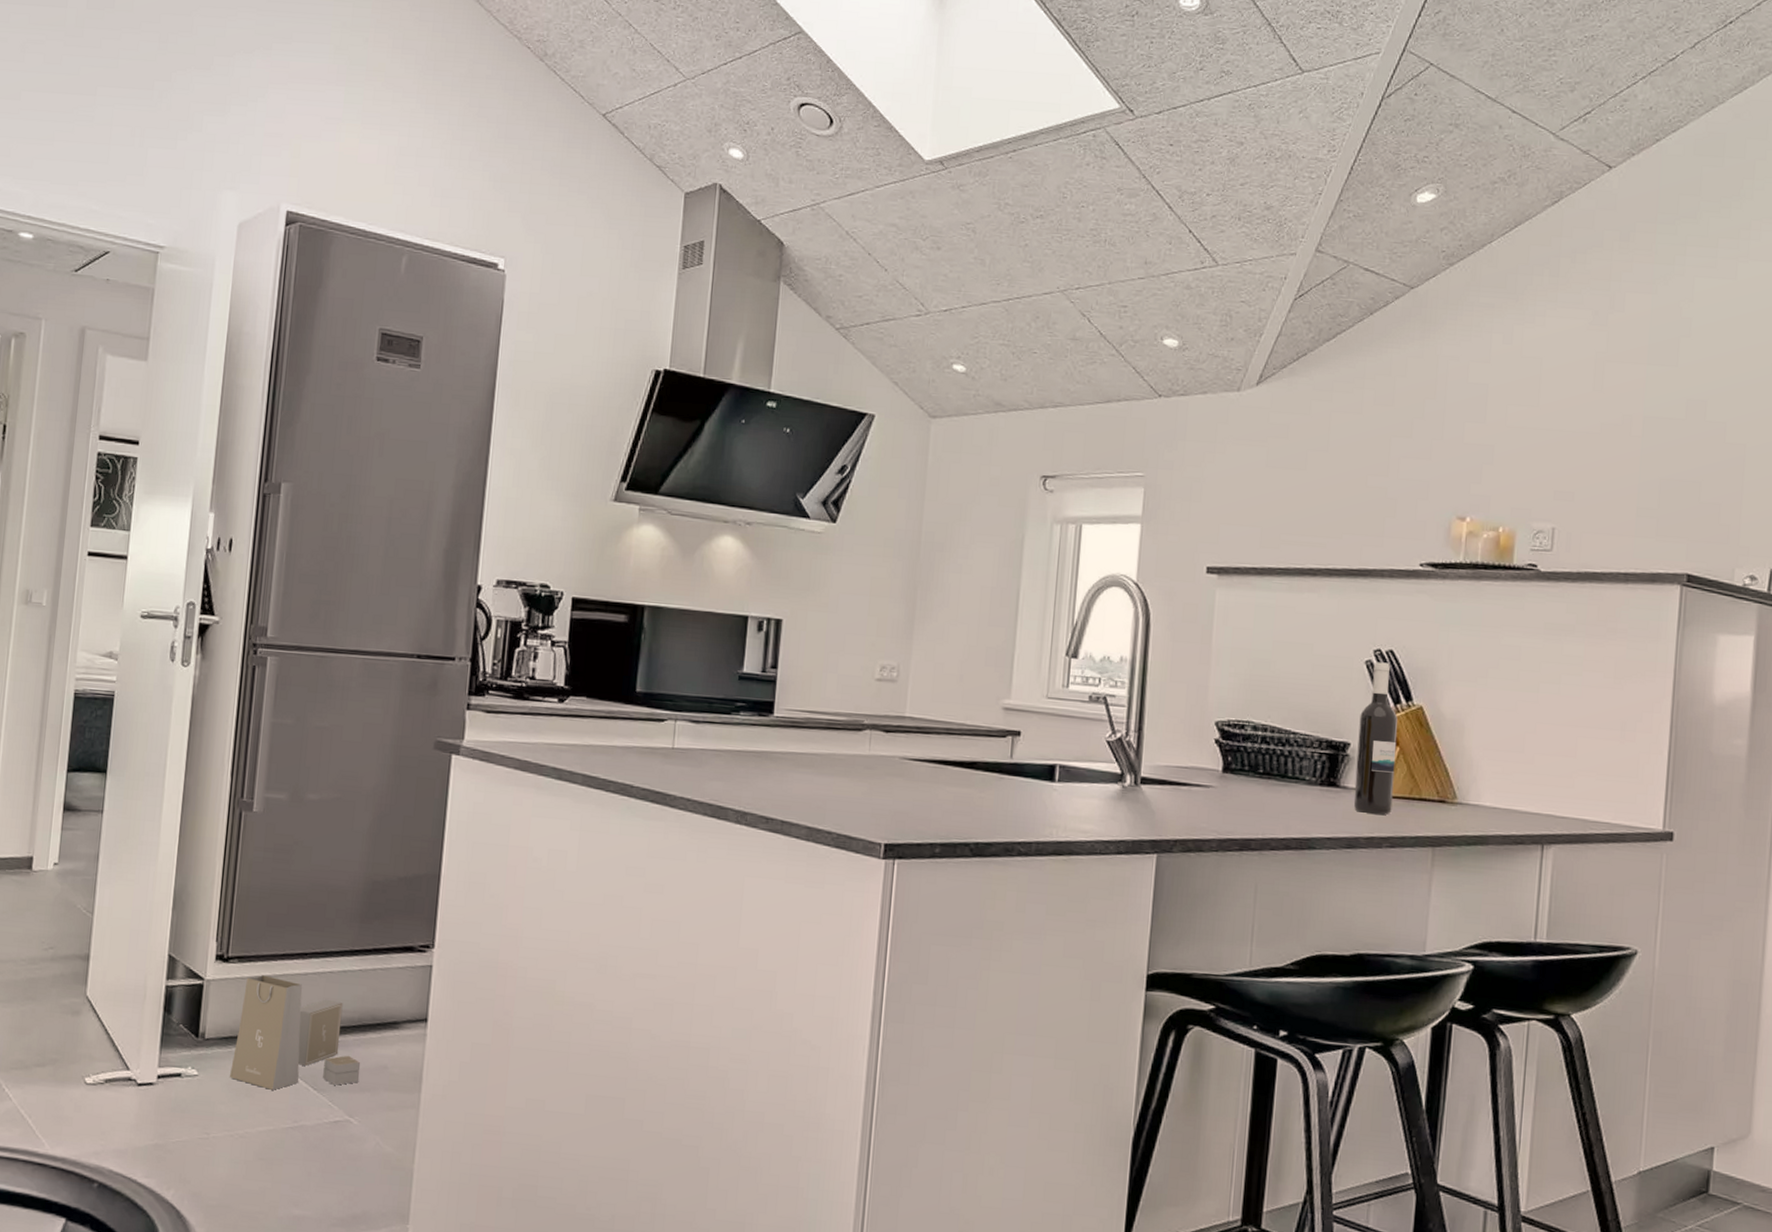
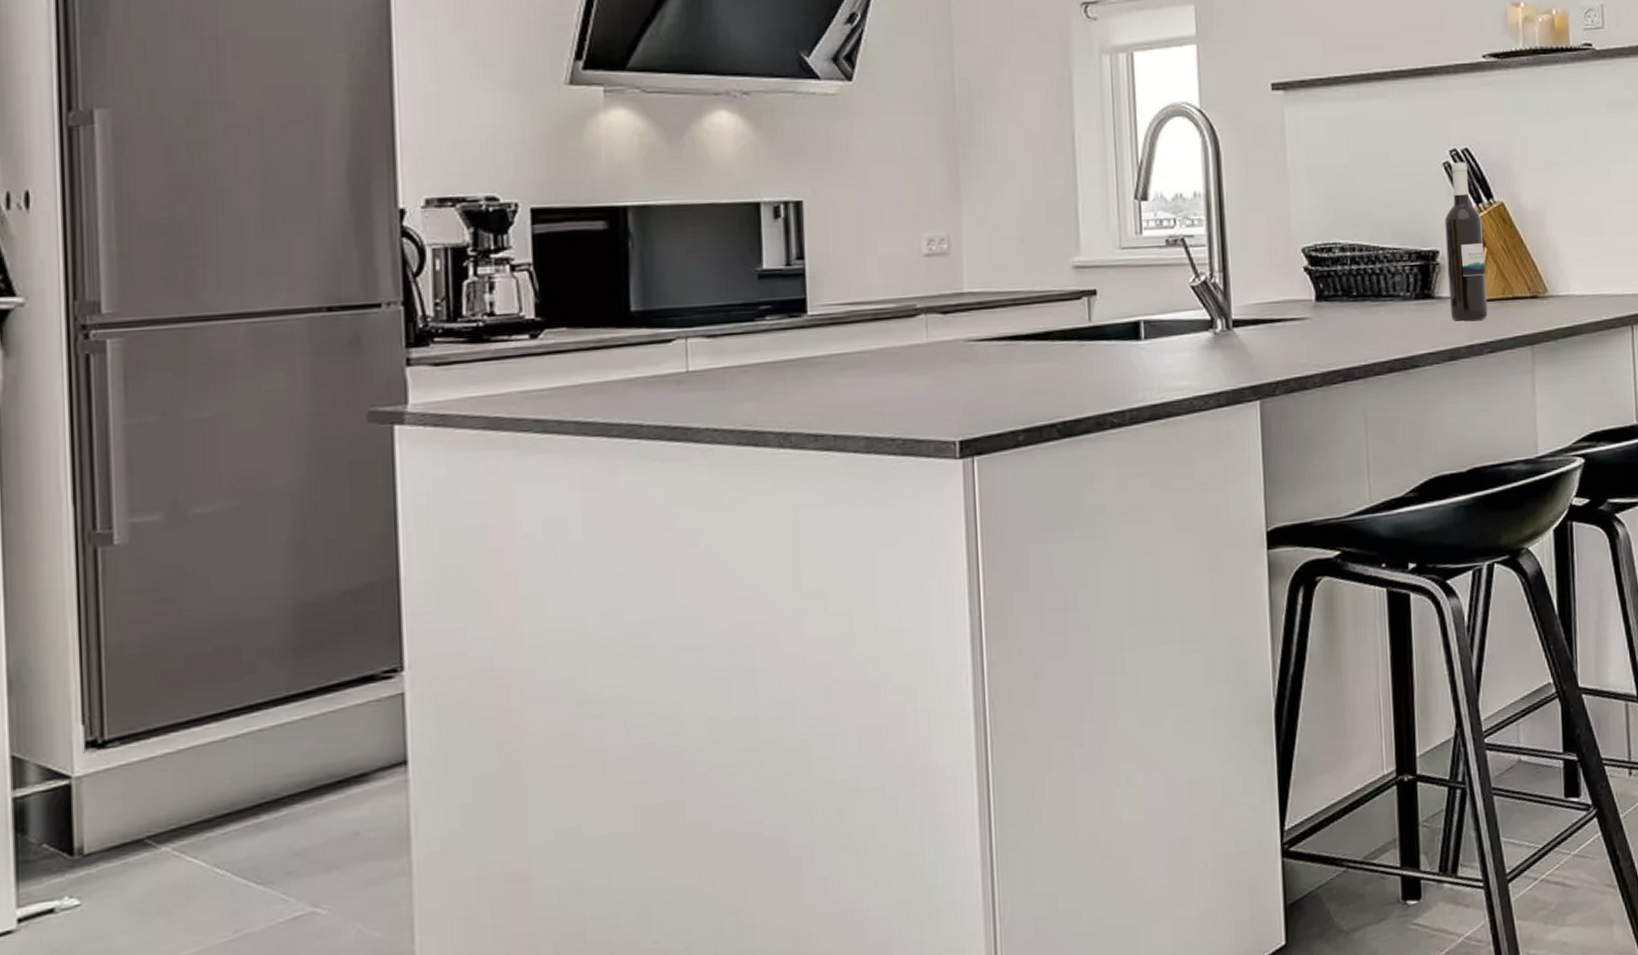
shopping bag: present [230,975,361,1090] -> none [129,753,322,900]

